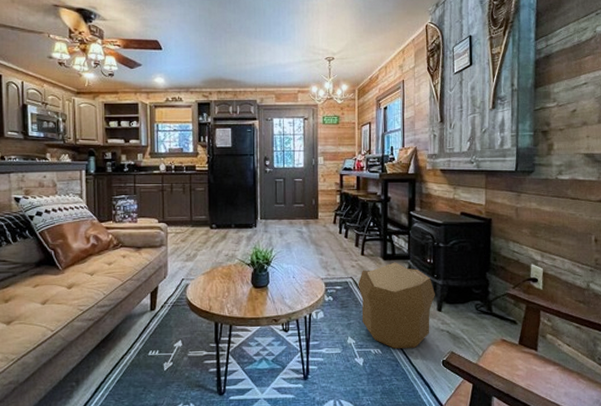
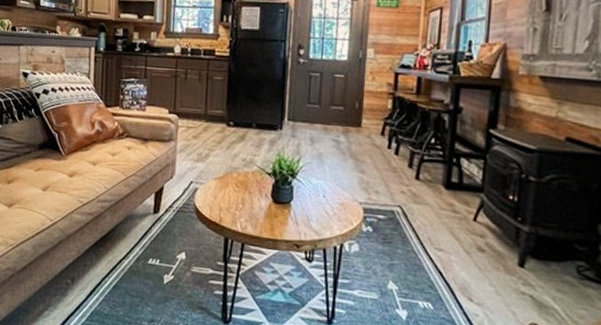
pouf: present [358,262,435,349] -> none [407,193,517,310]

